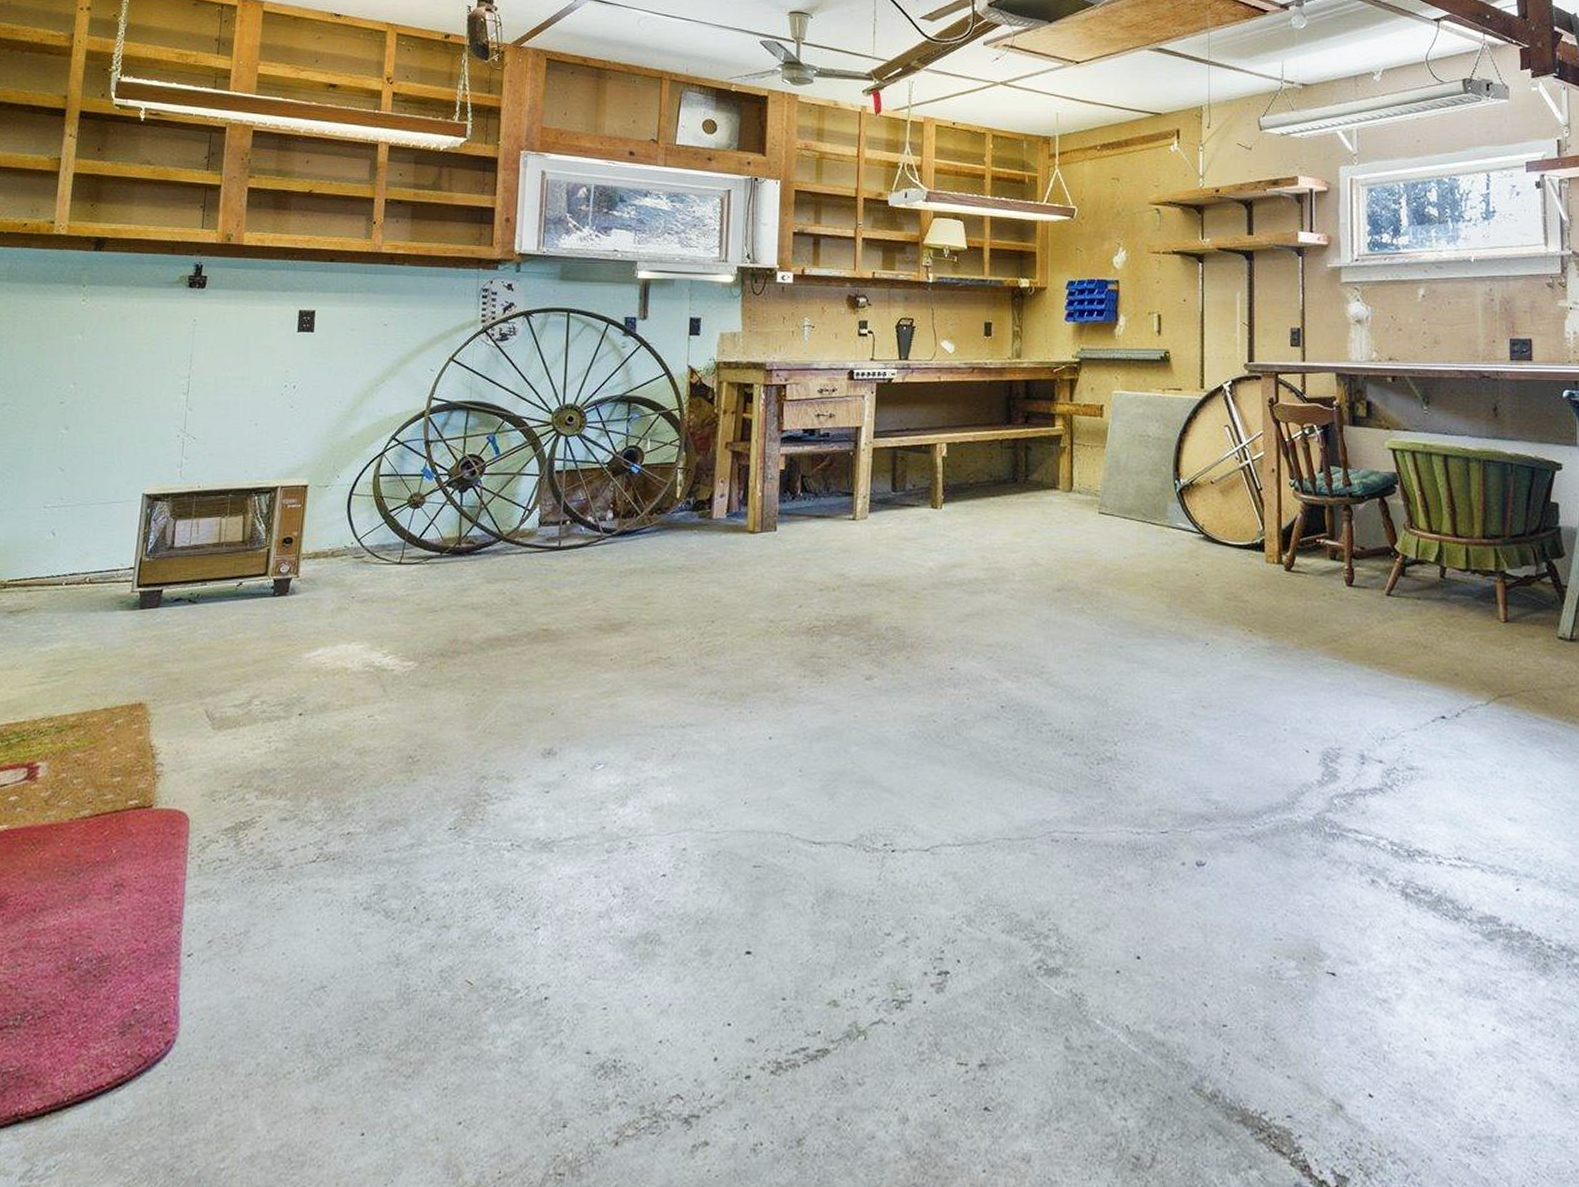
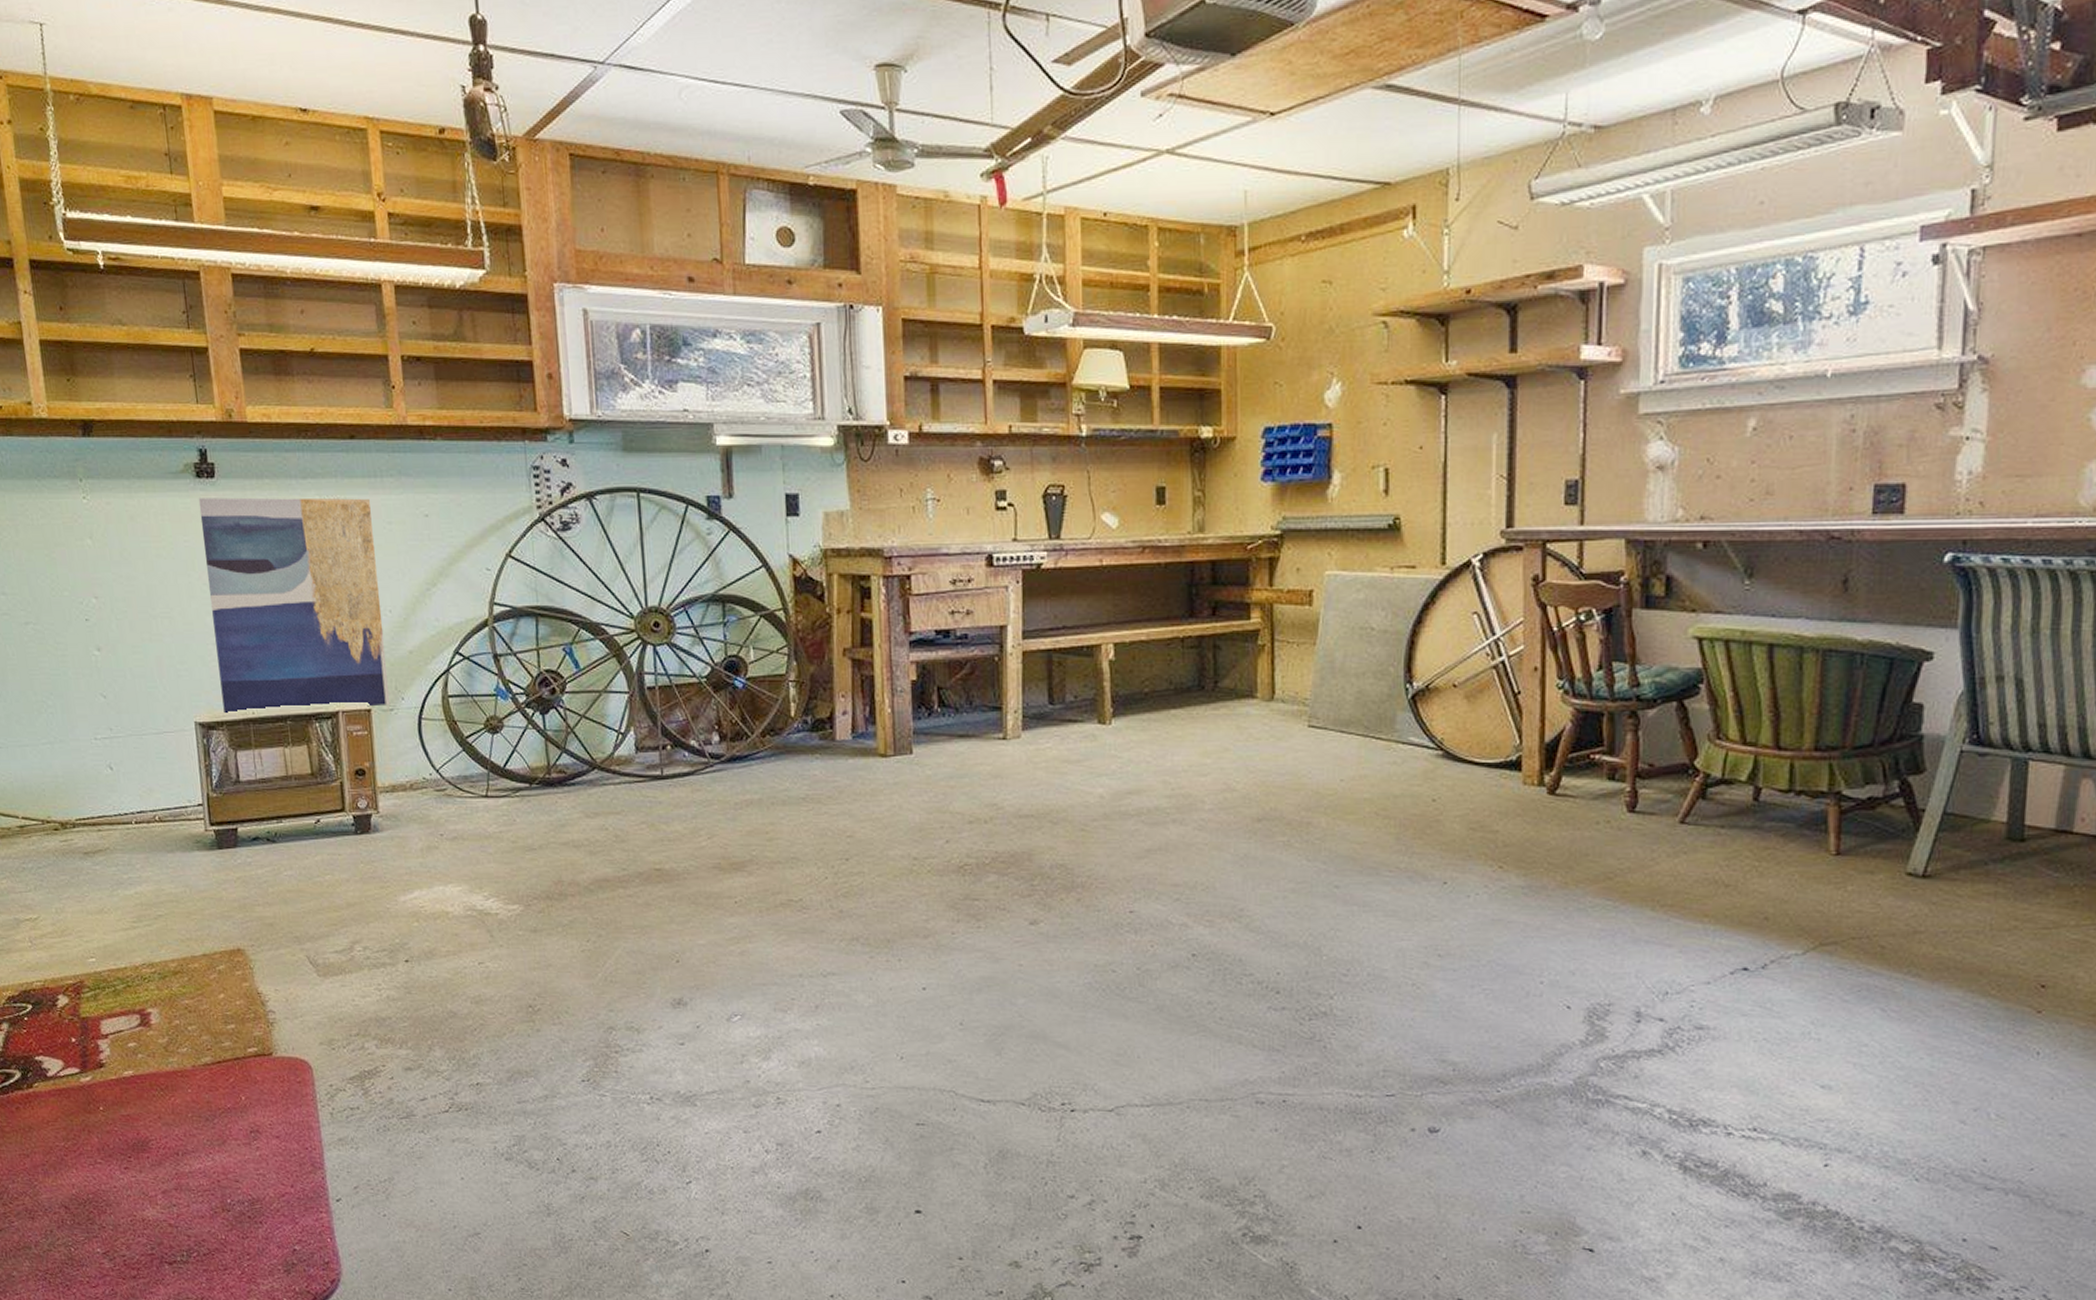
wall art: none [172,304,339,486] -> present [198,497,391,713]

